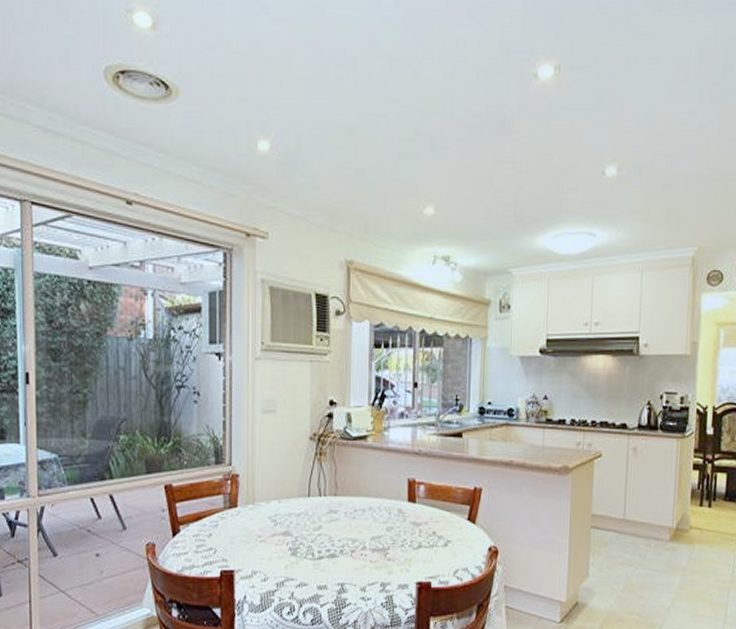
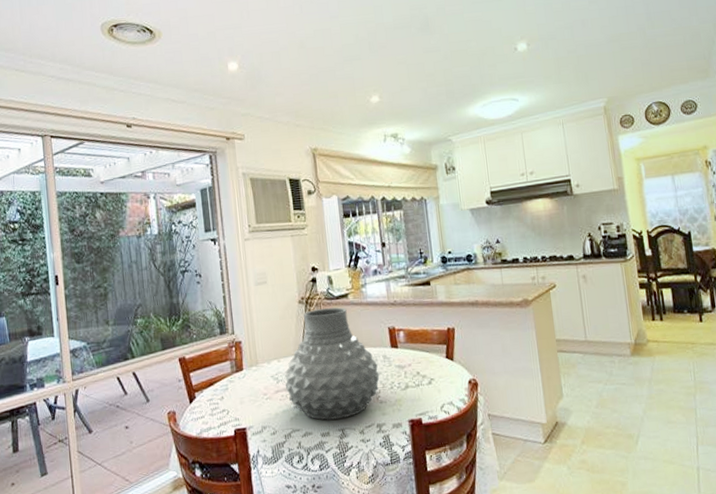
vase: none [283,448,391,573] -> present [285,307,380,420]

